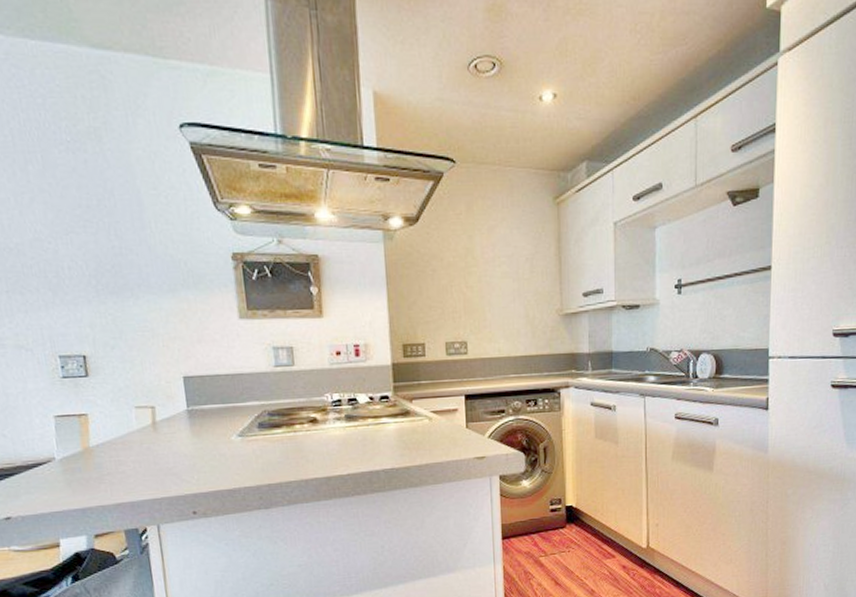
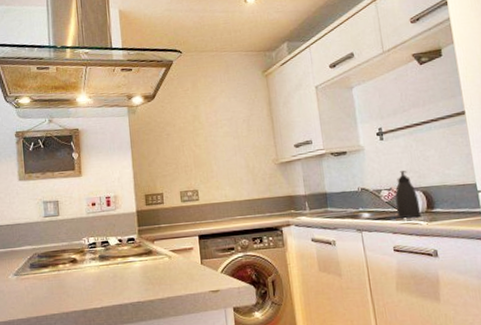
soap dispenser: none [685,329,709,383] -> present [395,170,421,218]

